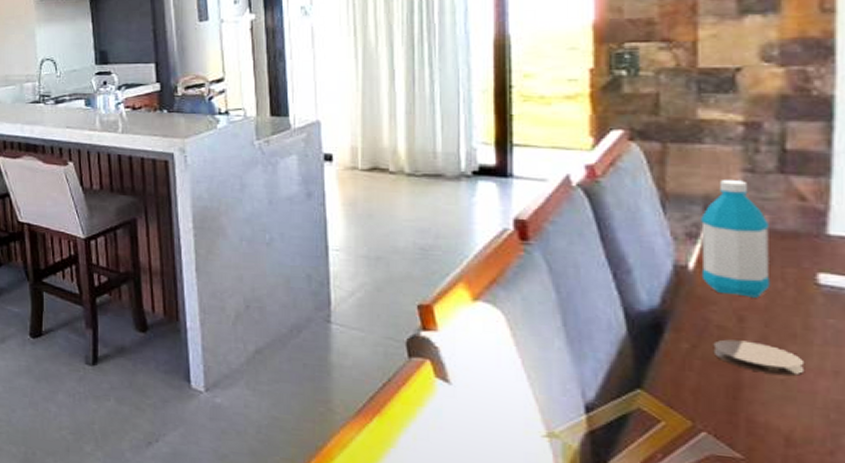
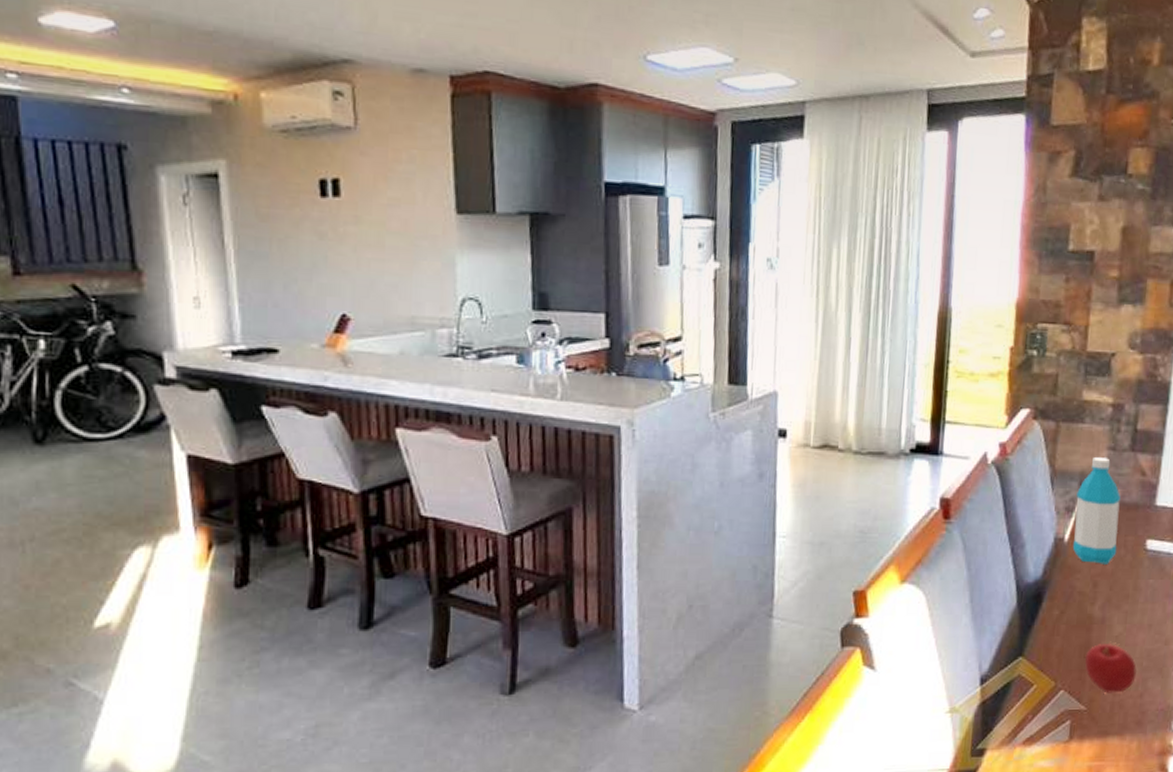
coaster: present [713,339,803,376] -> none [1074,604,1131,633]
apple: none [734,386,822,446] -> present [1084,642,1138,694]

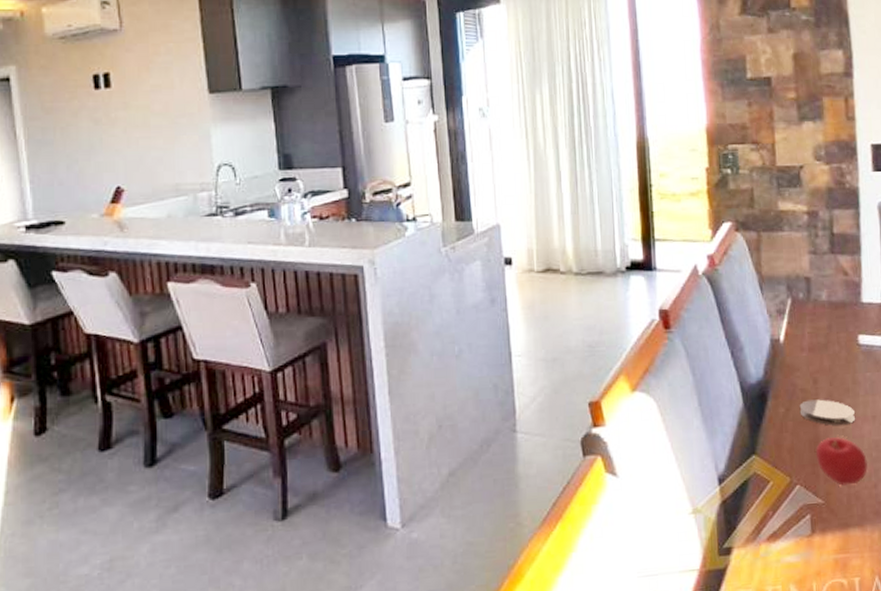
water bottle: present [1072,456,1120,564] -> none [786,260,831,361]
coaster: none [1074,604,1131,633] -> present [799,399,855,426]

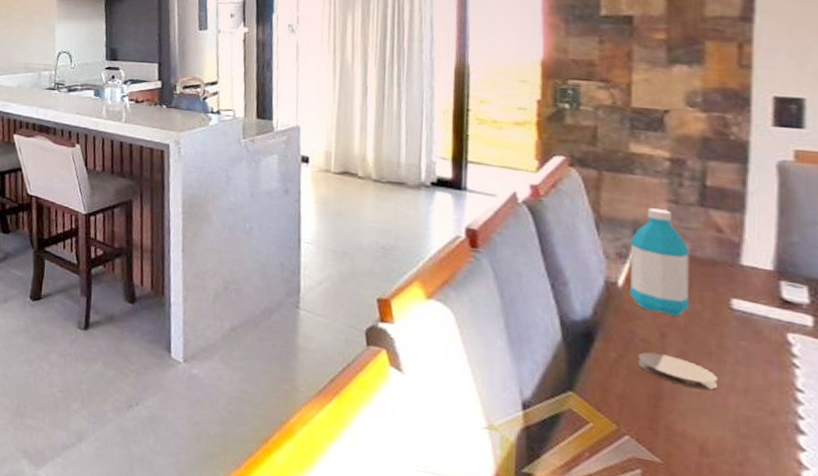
water bottle: none [786,260,831,361] -> present [629,208,690,317]
apple: present [815,436,868,486] -> none [655,397,732,455]

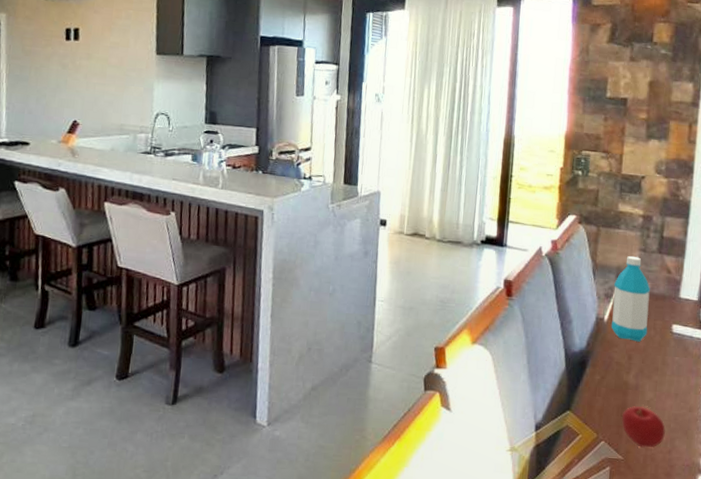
coaster: present [637,352,717,390] -> none [612,372,660,398]
apple: none [655,397,732,455] -> present [621,405,666,448]

